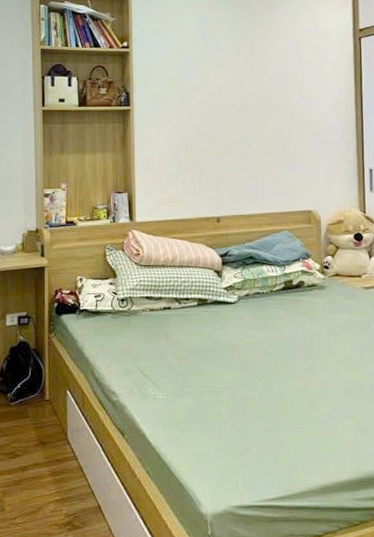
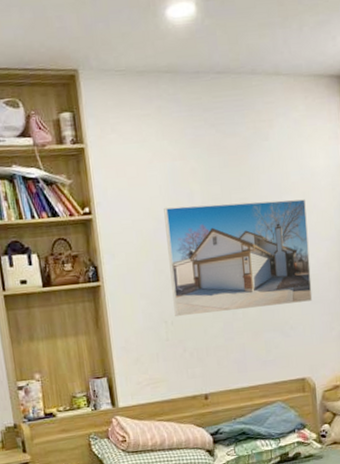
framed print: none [193,48,321,144] -> present [164,199,313,317]

